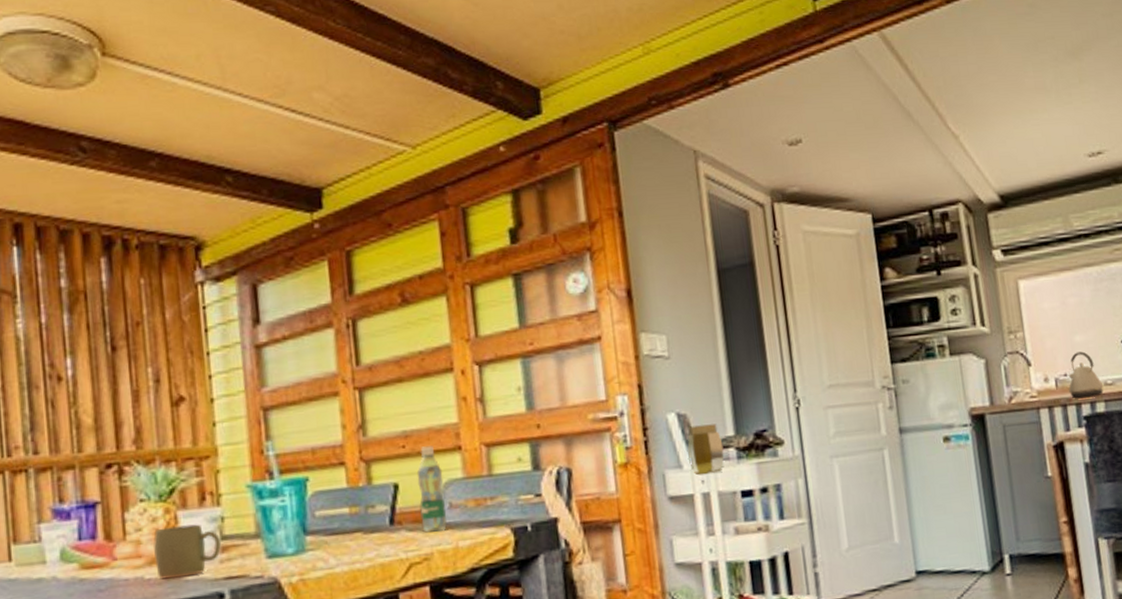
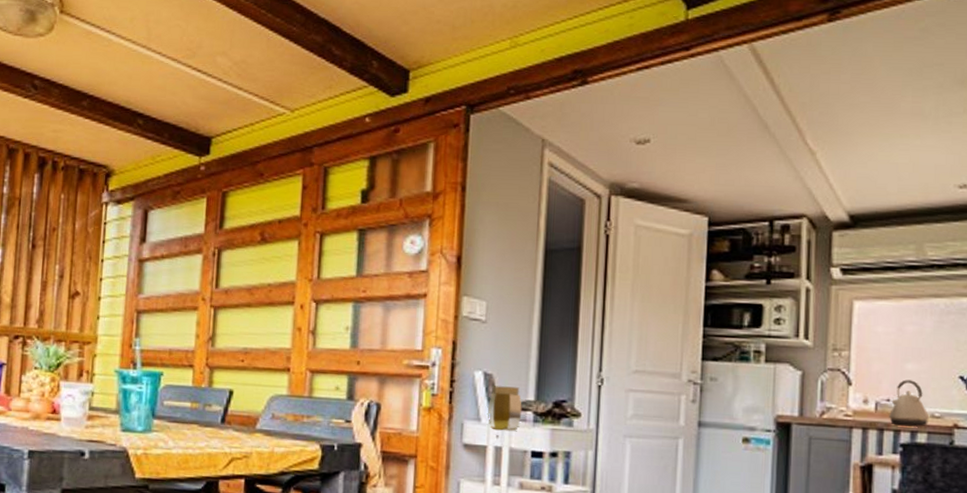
mug: present [153,524,221,579] -> none [38,392,89,434]
bottle: present [416,445,447,533] -> none [247,363,271,437]

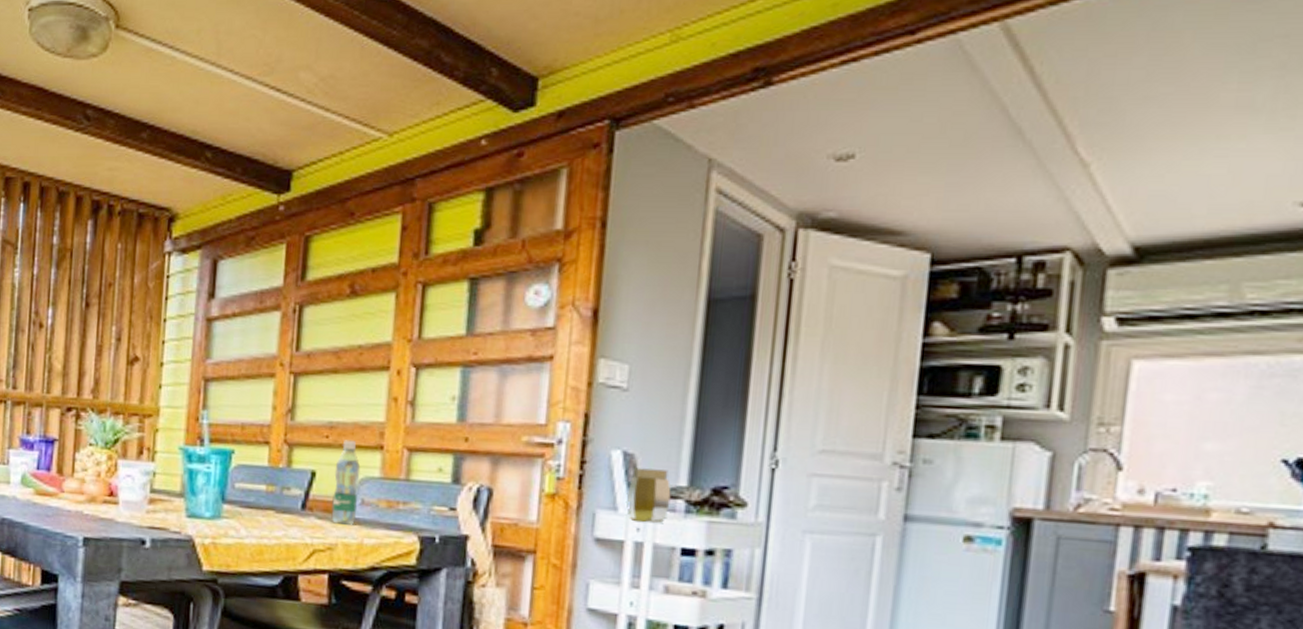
bottle: none [247,363,271,437] -> present [331,440,361,526]
kettle: present [889,379,930,427] -> none [1174,463,1234,526]

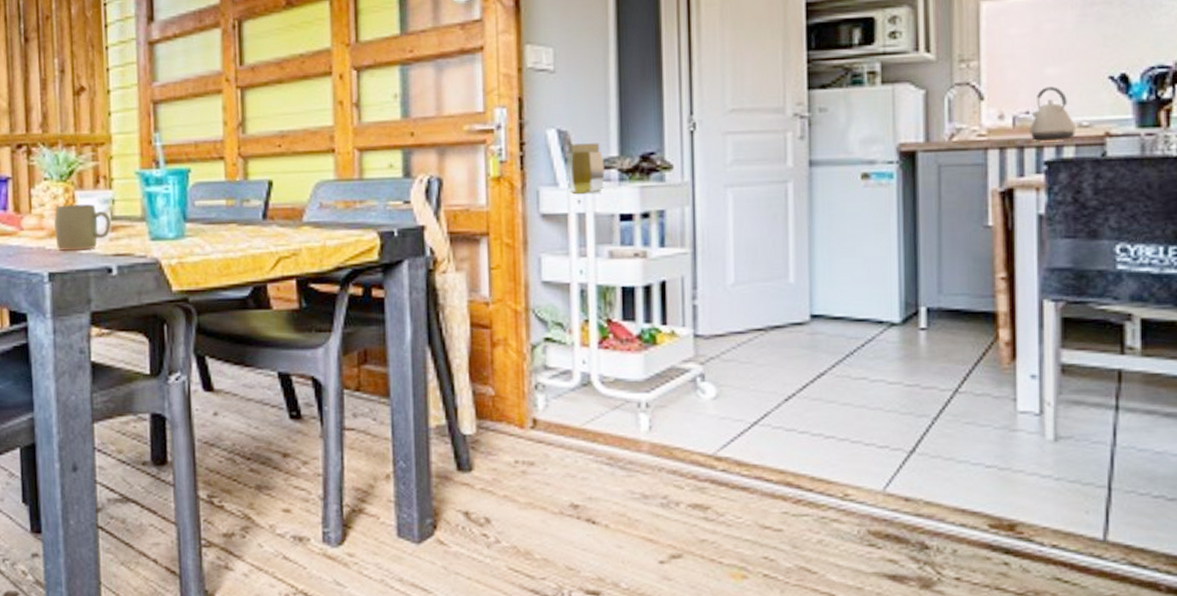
mug: none [94,472,150,519] -> present [54,204,111,251]
bottle: present [331,440,361,526] -> none [290,146,317,230]
kettle: none [1174,463,1234,526] -> present [1029,86,1077,141]

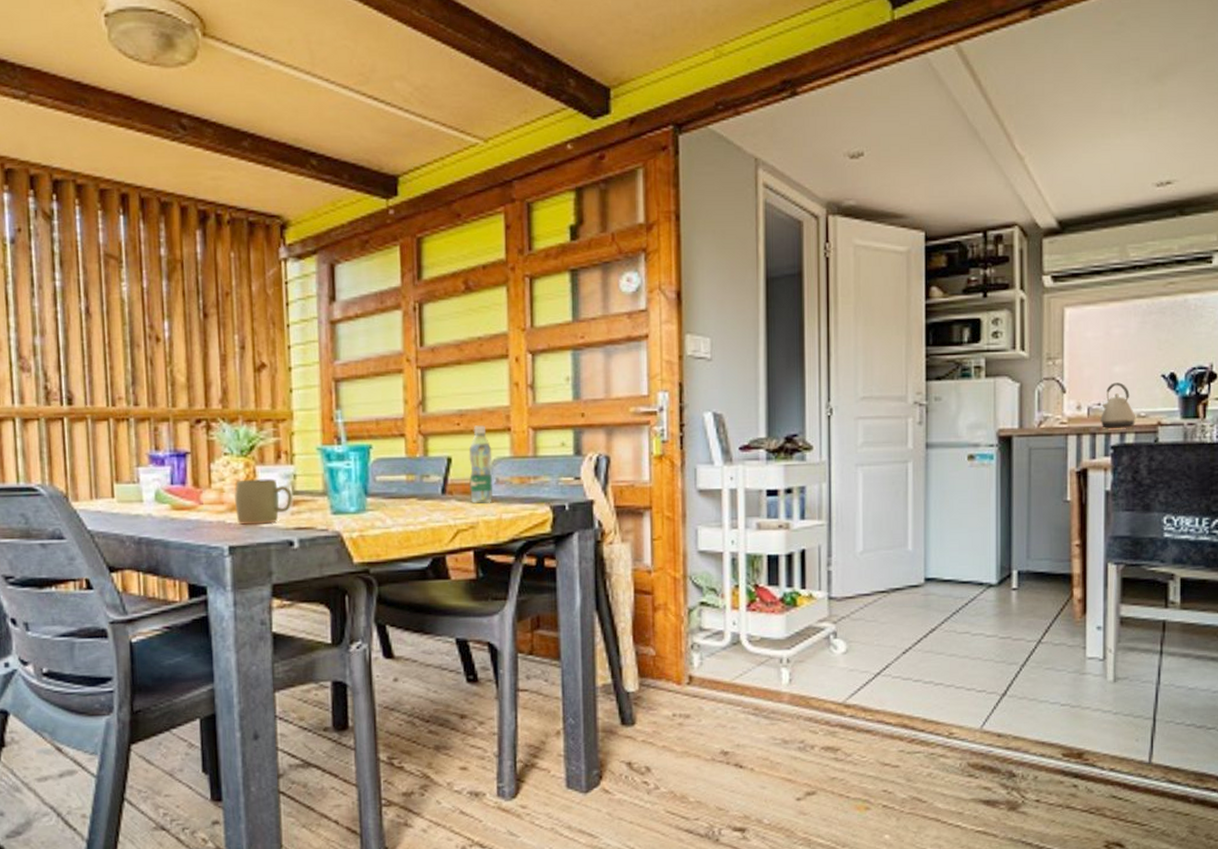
bottle: none [290,146,317,230] -> present [468,425,493,504]
jar: present [566,143,605,194] -> none [720,425,754,471]

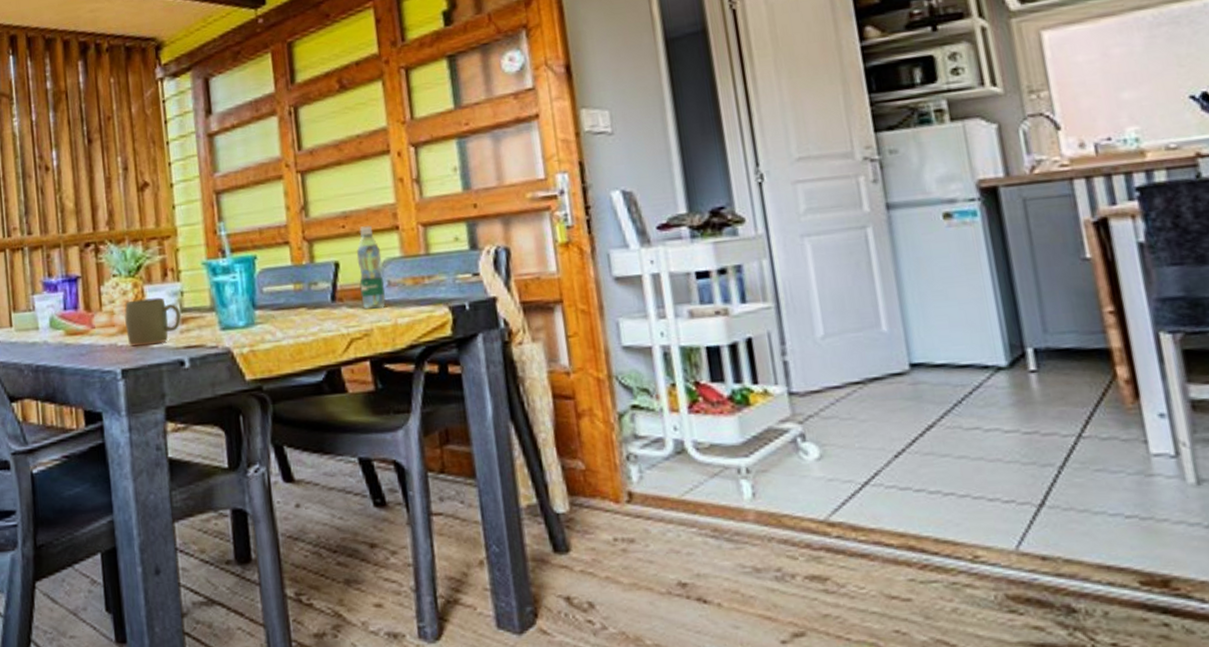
kettle: present [1100,382,1136,429] -> none [1113,110,1165,167]

